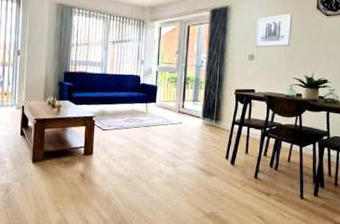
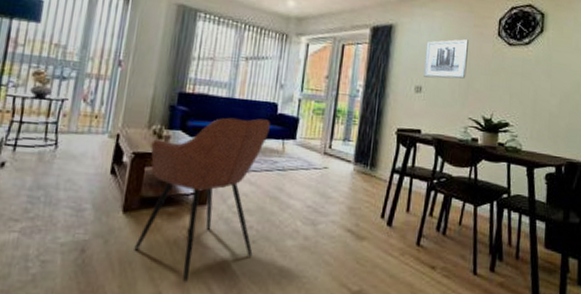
armchair: none [43,88,135,210] -> present [134,117,270,282]

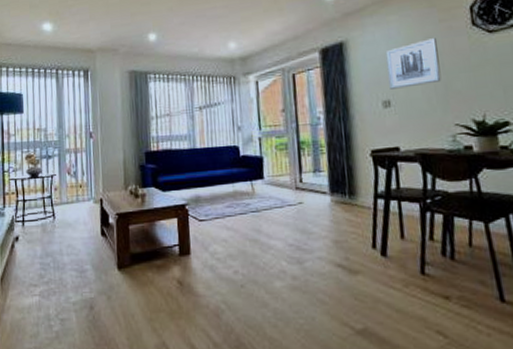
armchair: present [134,117,270,282] -> none [130,163,243,330]

